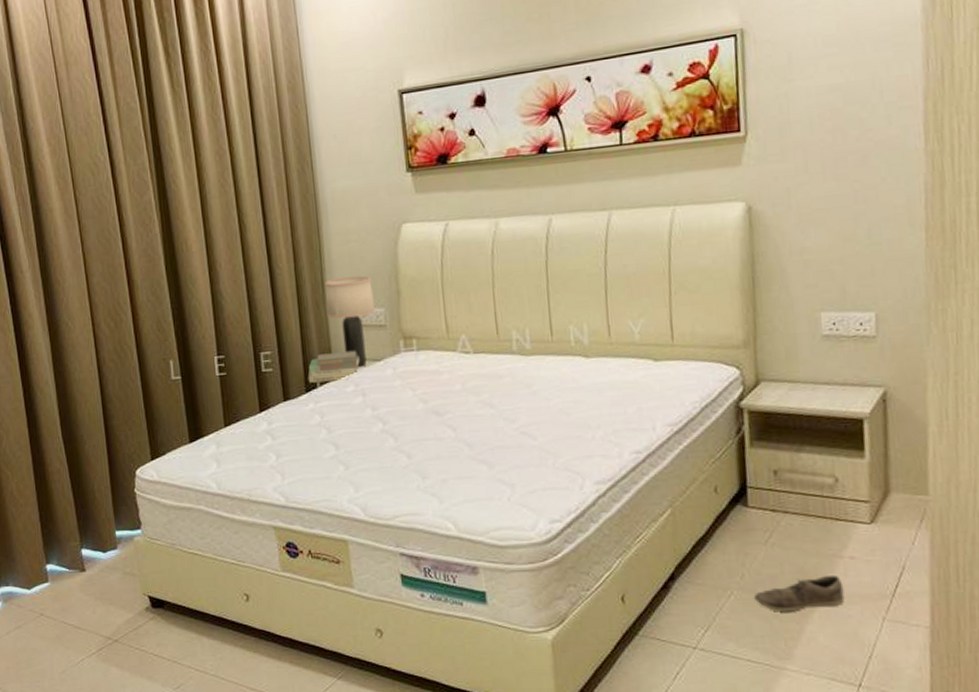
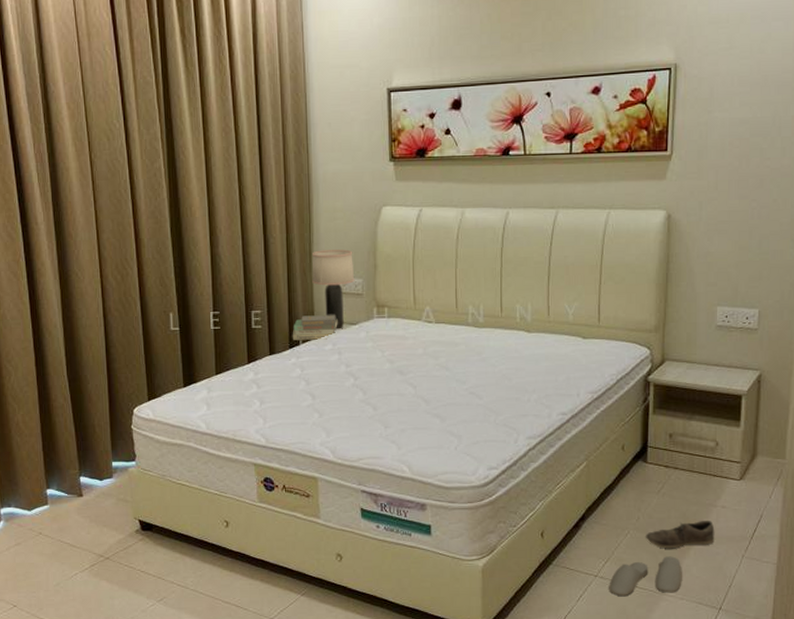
slippers: none [712,621,807,673] -> present [609,556,682,597]

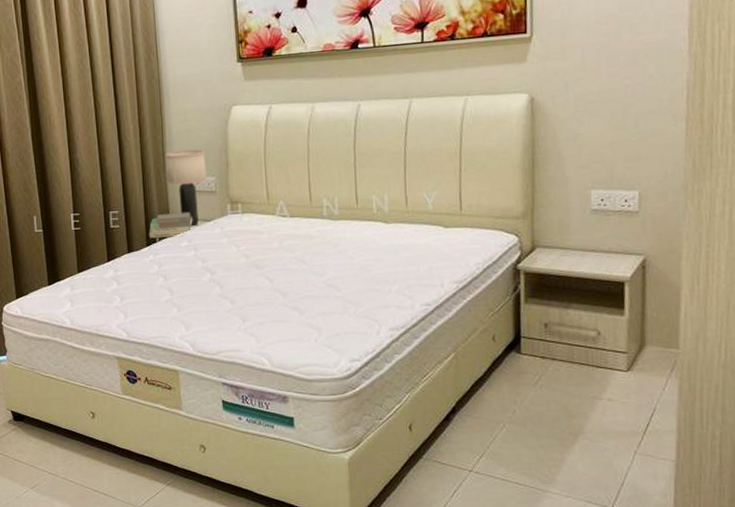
slippers: present [609,556,682,597] -> none [485,451,567,493]
shoe: present [645,521,715,549] -> none [522,414,602,444]

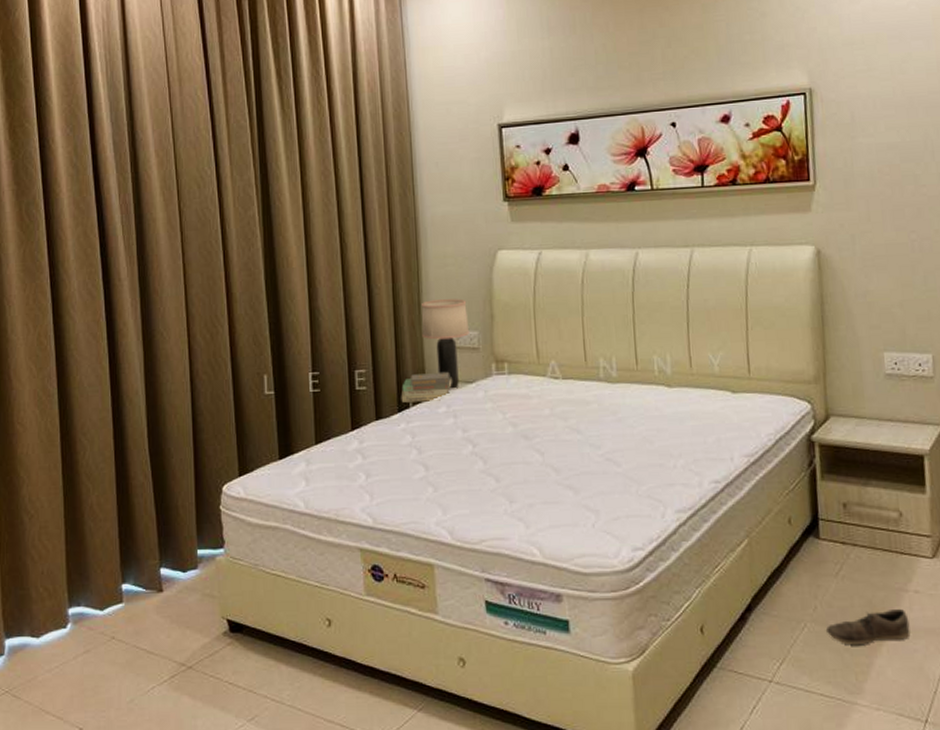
shoe: none [522,414,602,444] -> present [825,609,911,646]

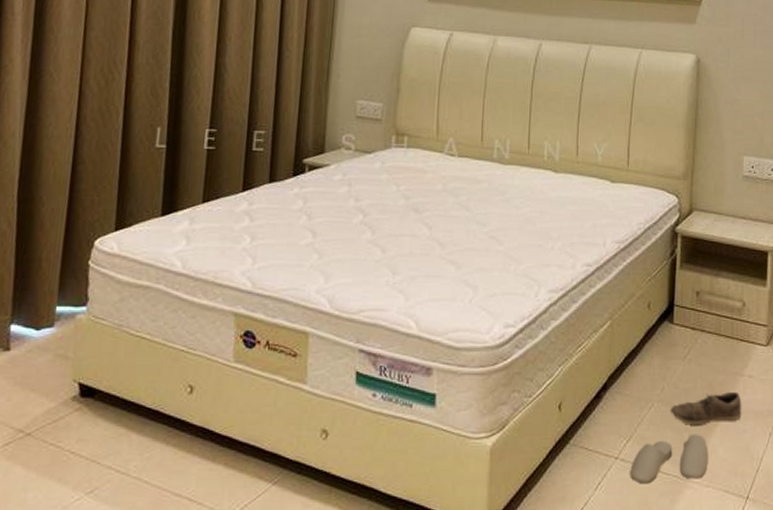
books: present [401,373,452,403] -> none [297,140,351,168]
table lamp: present [421,299,470,389] -> none [327,68,375,158]
slippers: none [787,655,876,708] -> present [630,434,708,484]

